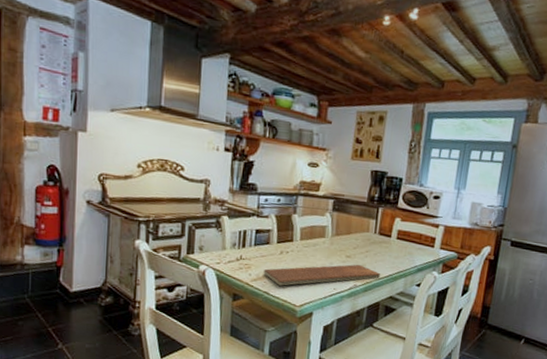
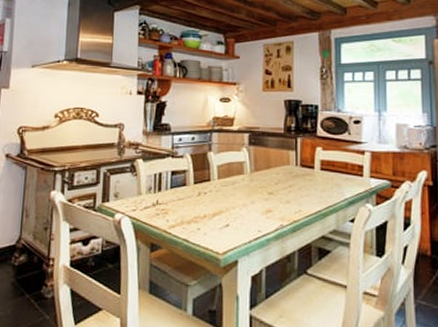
chopping board: present [263,264,381,286] -> none [181,201,309,231]

